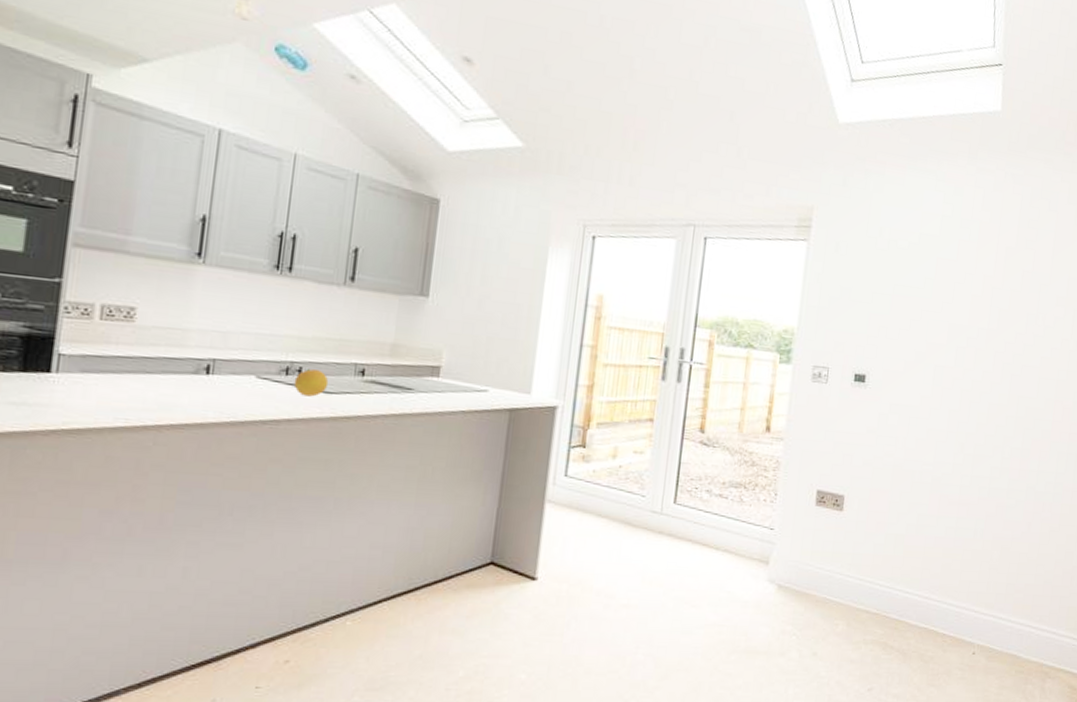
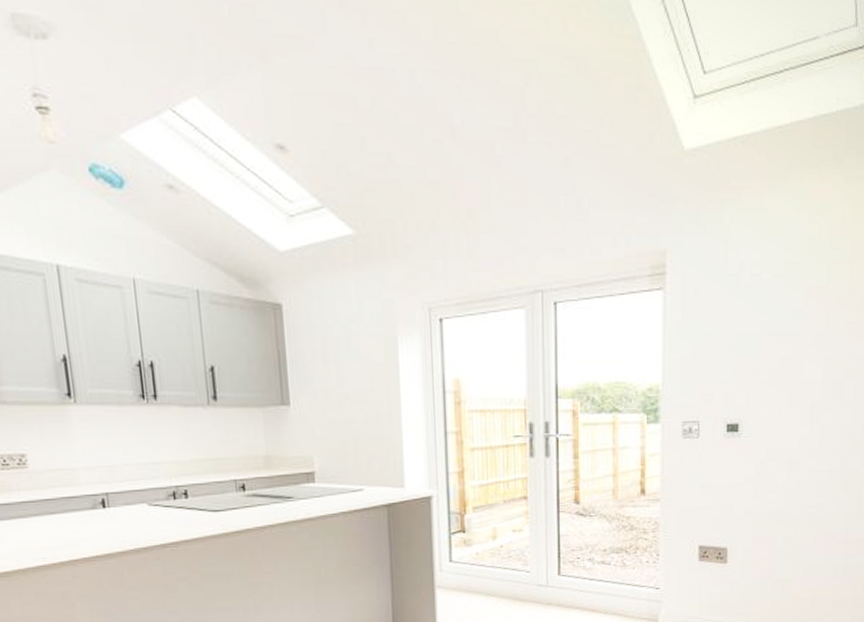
fruit: present [293,369,329,397] -> none [182,491,215,517]

